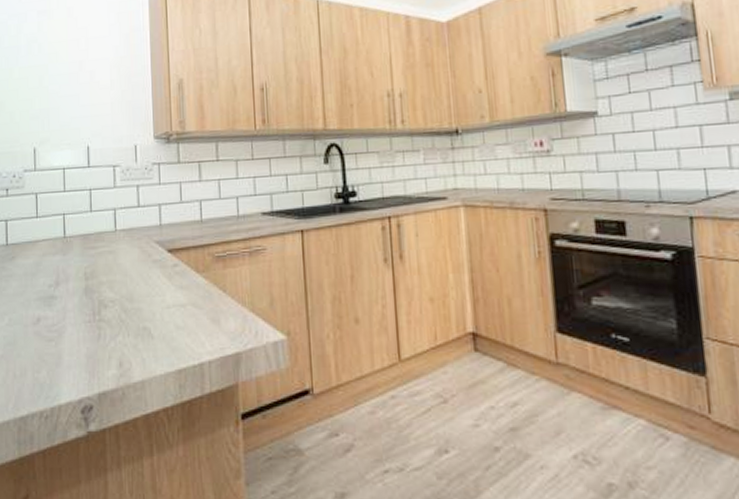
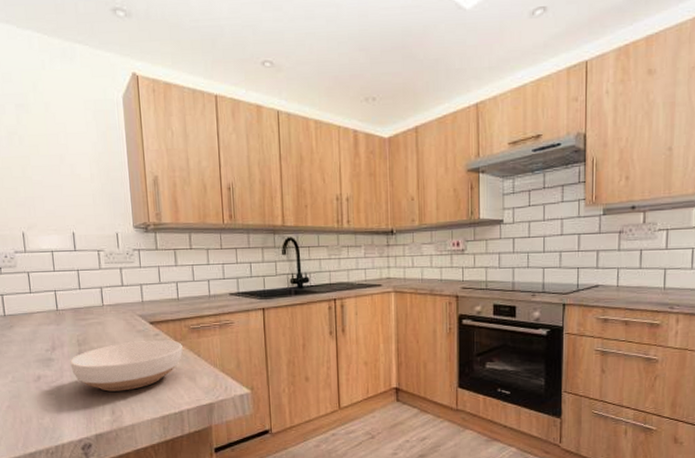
bowl: none [75,272,205,337] -> present [70,340,183,392]

